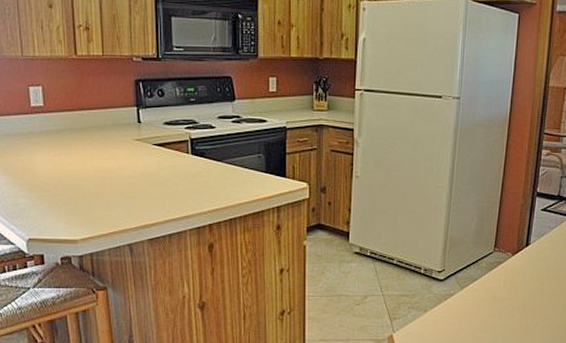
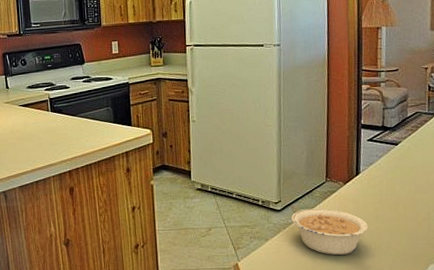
legume: none [454,279,532,329] -> present [291,208,368,255]

